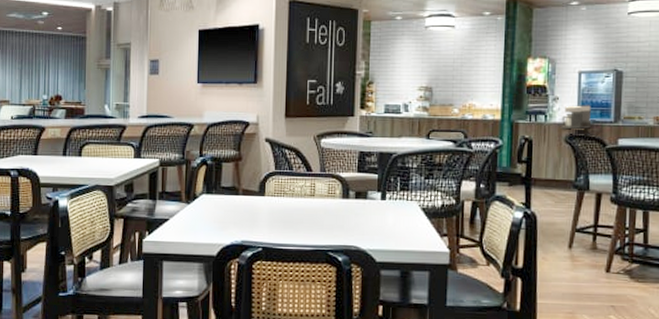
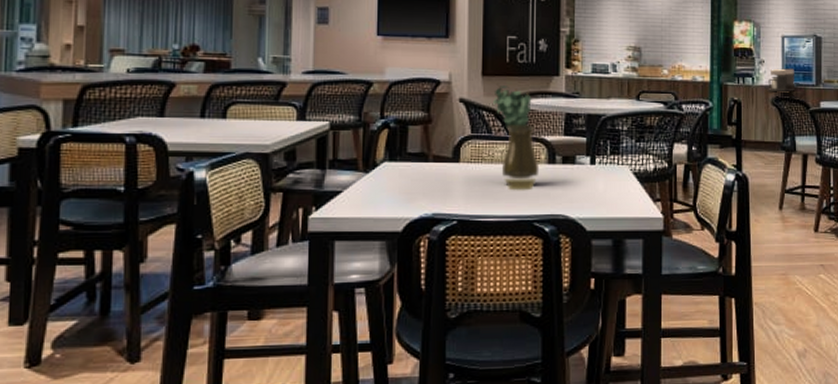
vase: none [294,124,335,223] -> present [493,83,540,191]

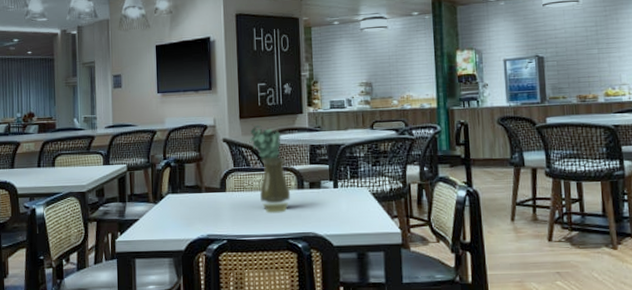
coffee maker: present [767,68,794,93] -> none [492,89,520,113]

